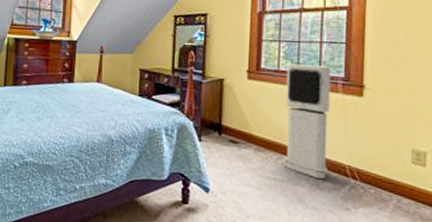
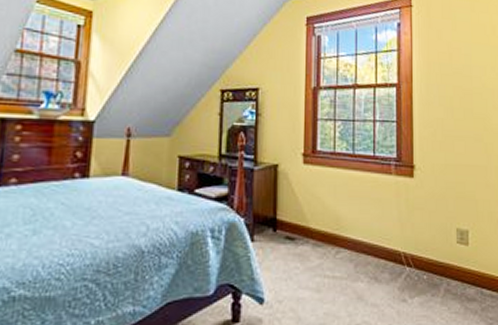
air purifier: present [283,64,331,180] -> none [342,145,384,271]

